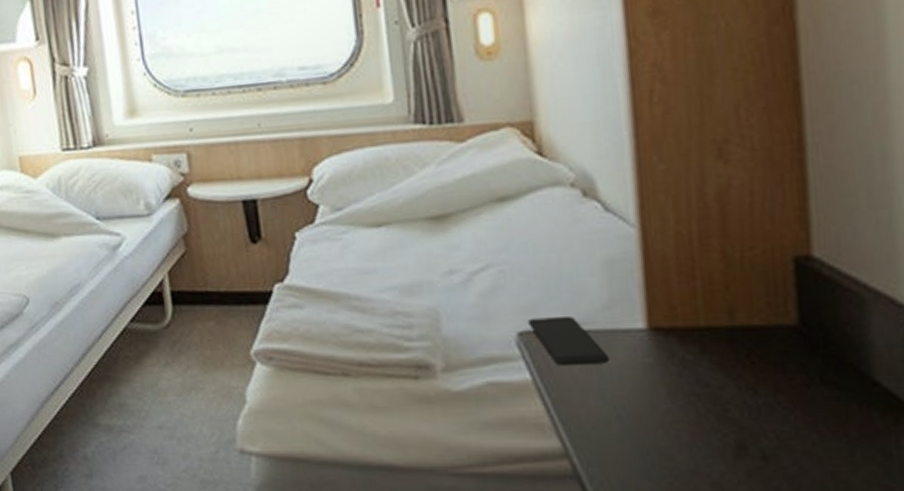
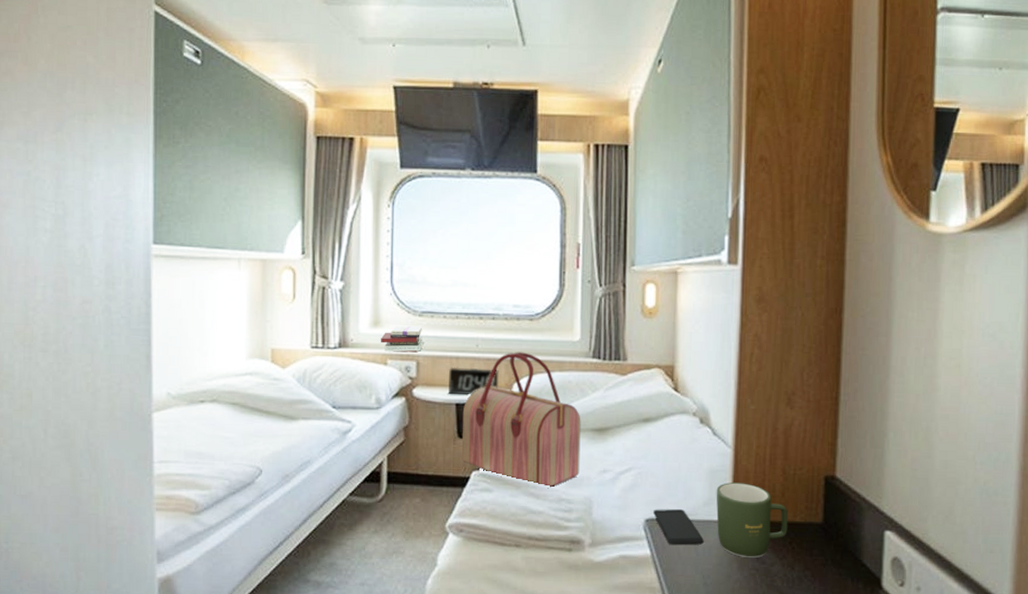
books: none [139,109,193,146] -> present [380,326,424,353]
alarm clock: none [228,152,294,190] -> present [449,367,499,395]
handbag: none [251,126,417,300] -> present [462,352,581,489]
mug: none [619,274,741,380] -> present [716,482,788,559]

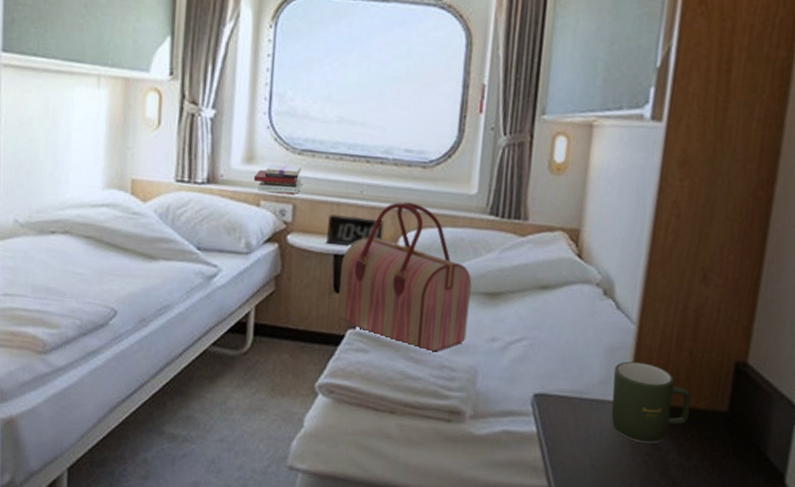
mobile phone: present [653,509,704,545] -> none [543,384,596,426]

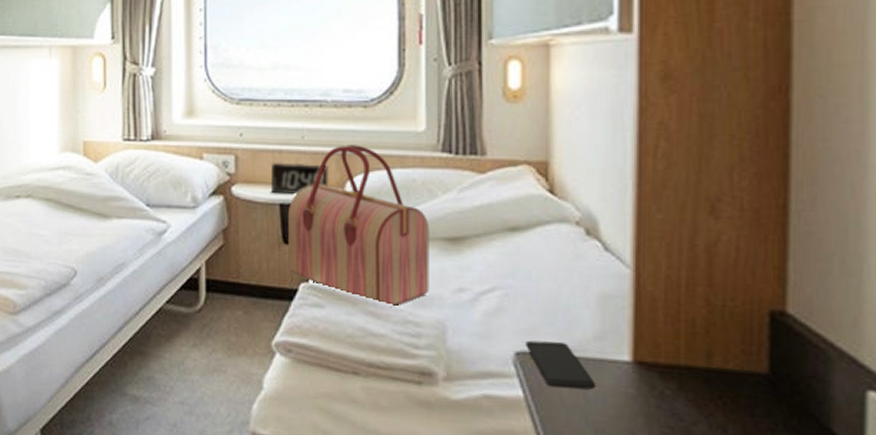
books: present [253,164,302,195] -> none [194,116,242,146]
mobile phone: none [543,384,596,426] -> present [526,340,595,390]
mug: present [611,361,691,444] -> none [610,312,716,413]

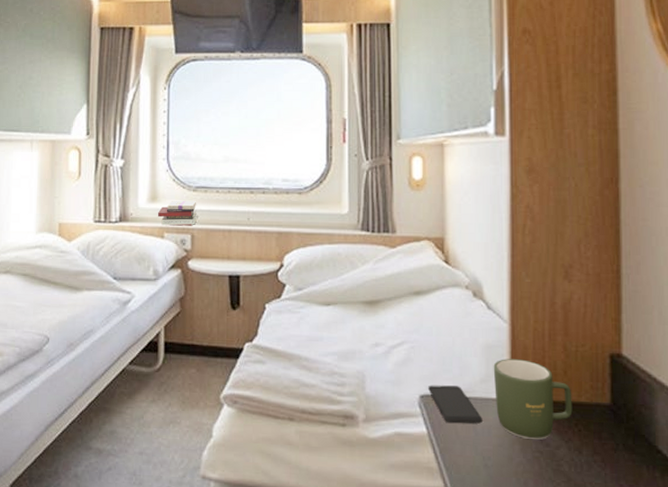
books: none [194,116,242,146] -> present [157,201,198,226]
alarm clock: present [271,162,329,195] -> none [222,239,270,268]
handbag: present [287,145,430,308] -> none [235,225,352,362]
mug: none [610,312,716,413] -> present [493,359,573,440]

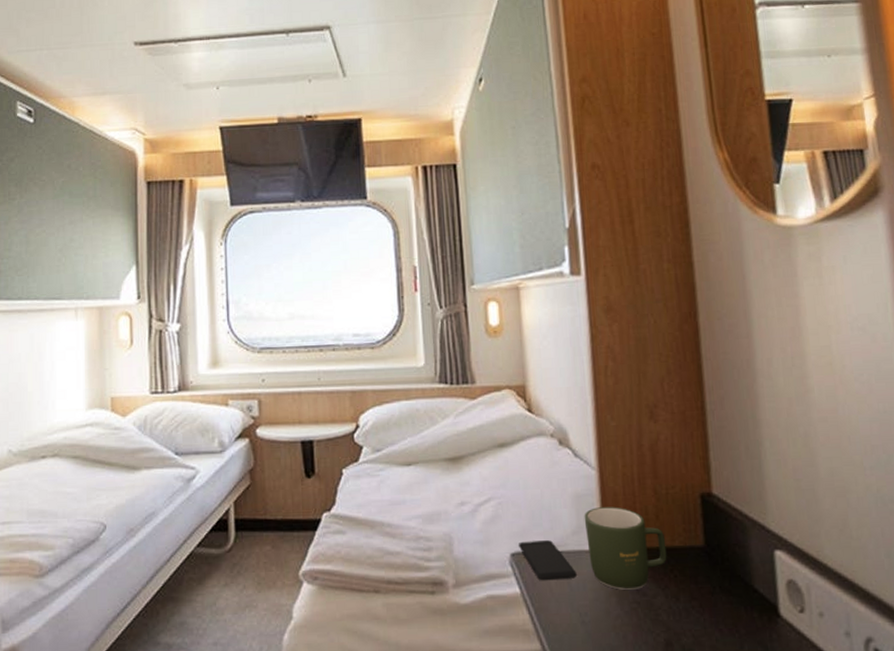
books: present [157,201,198,226] -> none [219,364,264,392]

